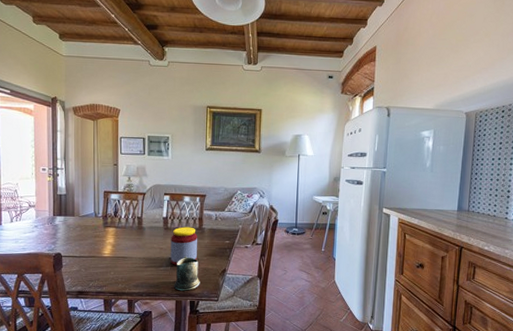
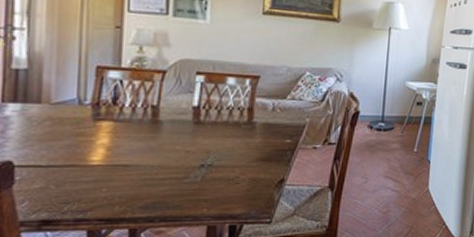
jar: present [170,227,198,265] -> none [201,120,245,175]
mug: present [174,256,200,291] -> none [205,161,246,212]

